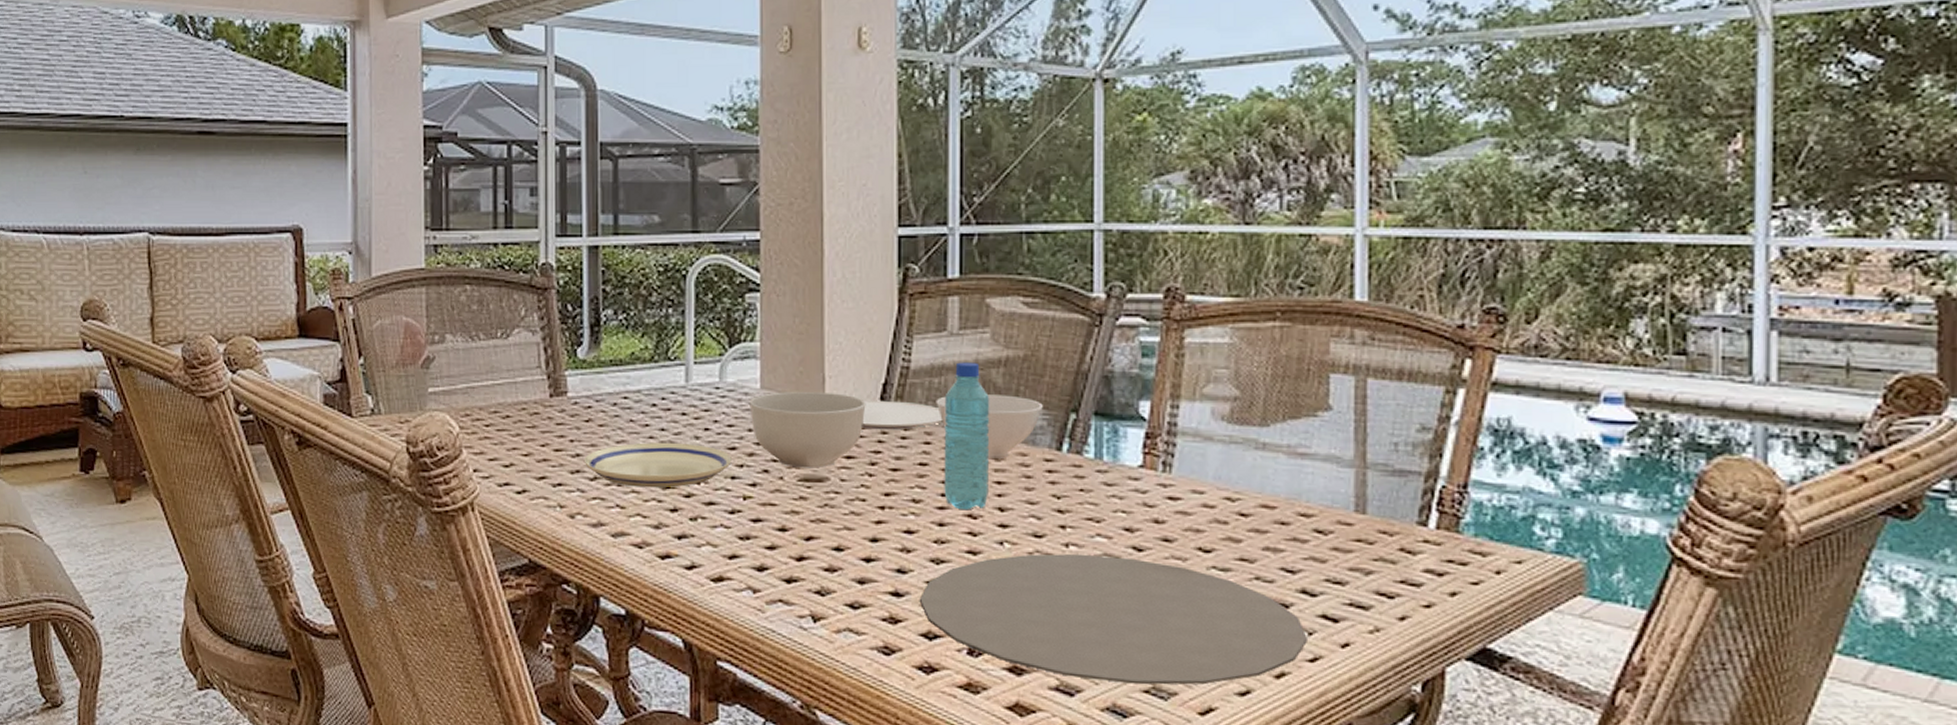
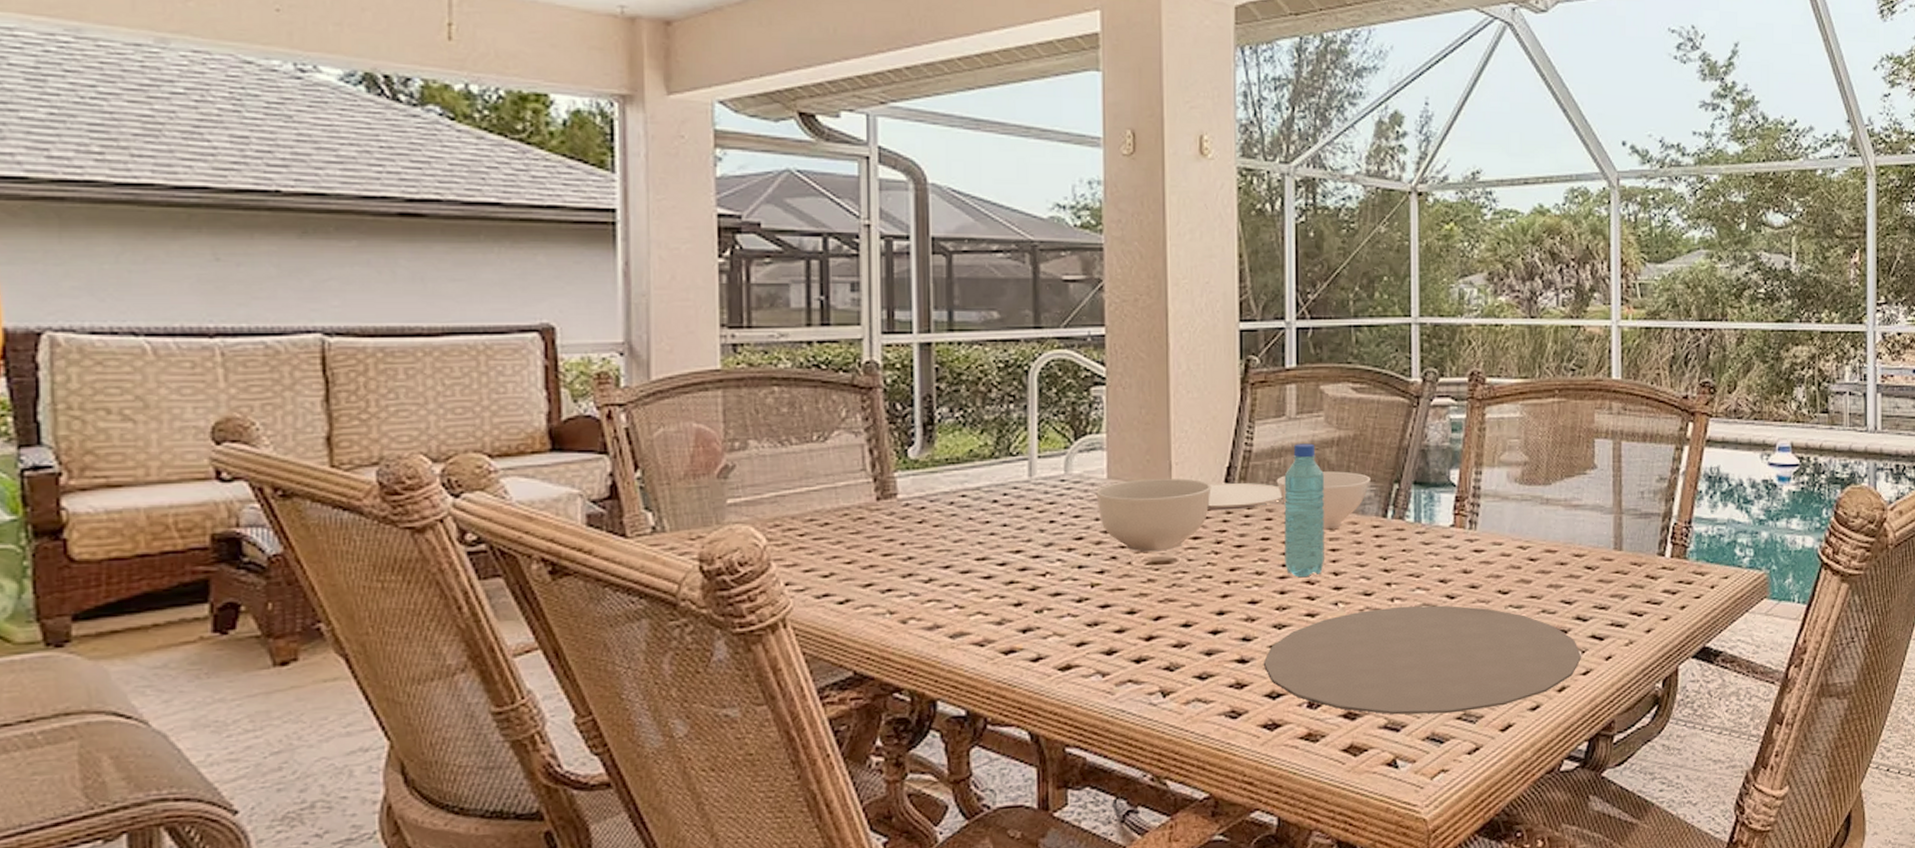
plate: present [583,442,732,488] -> none [917,537,1078,586]

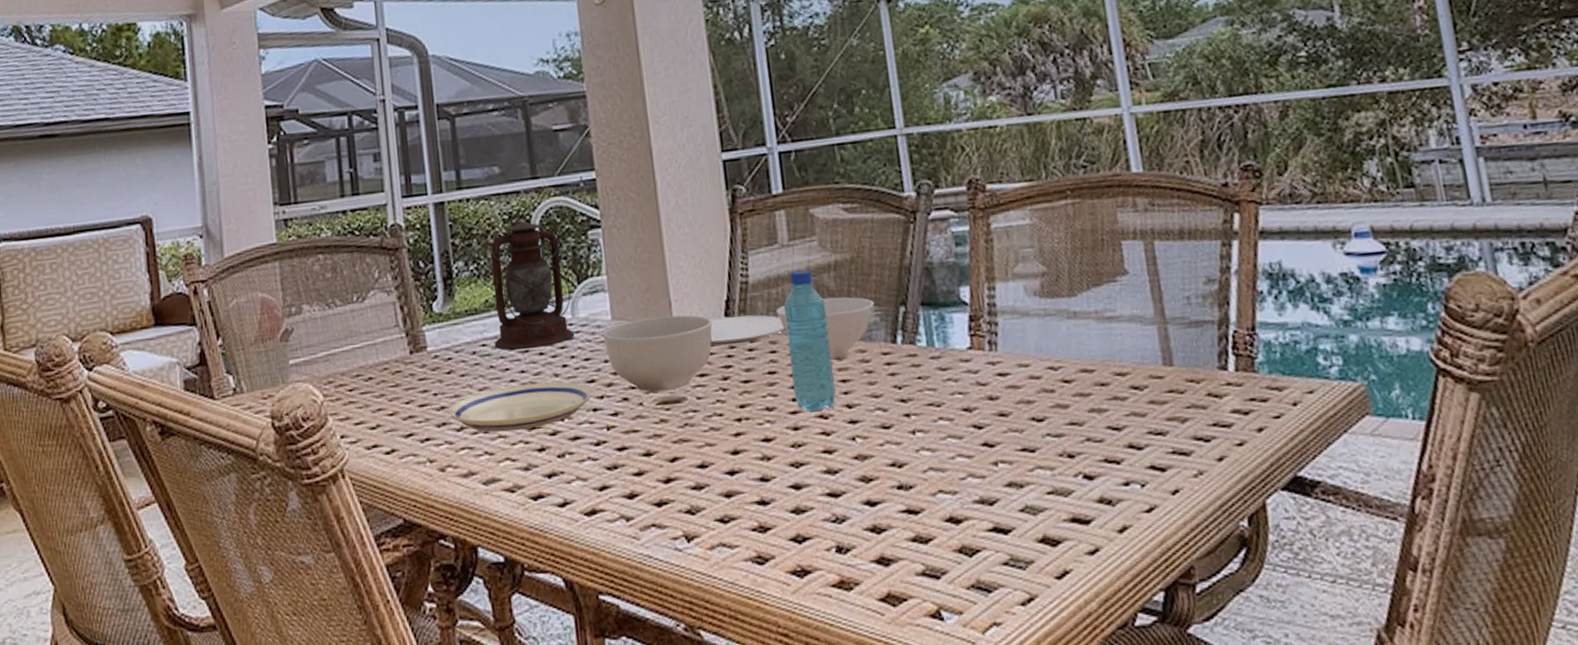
plate: none [917,537,1078,586] -> present [449,381,592,432]
lantern: none [977,365,1066,503] -> present [490,215,574,350]
placemat: present [1264,605,1581,715] -> none [785,436,1142,560]

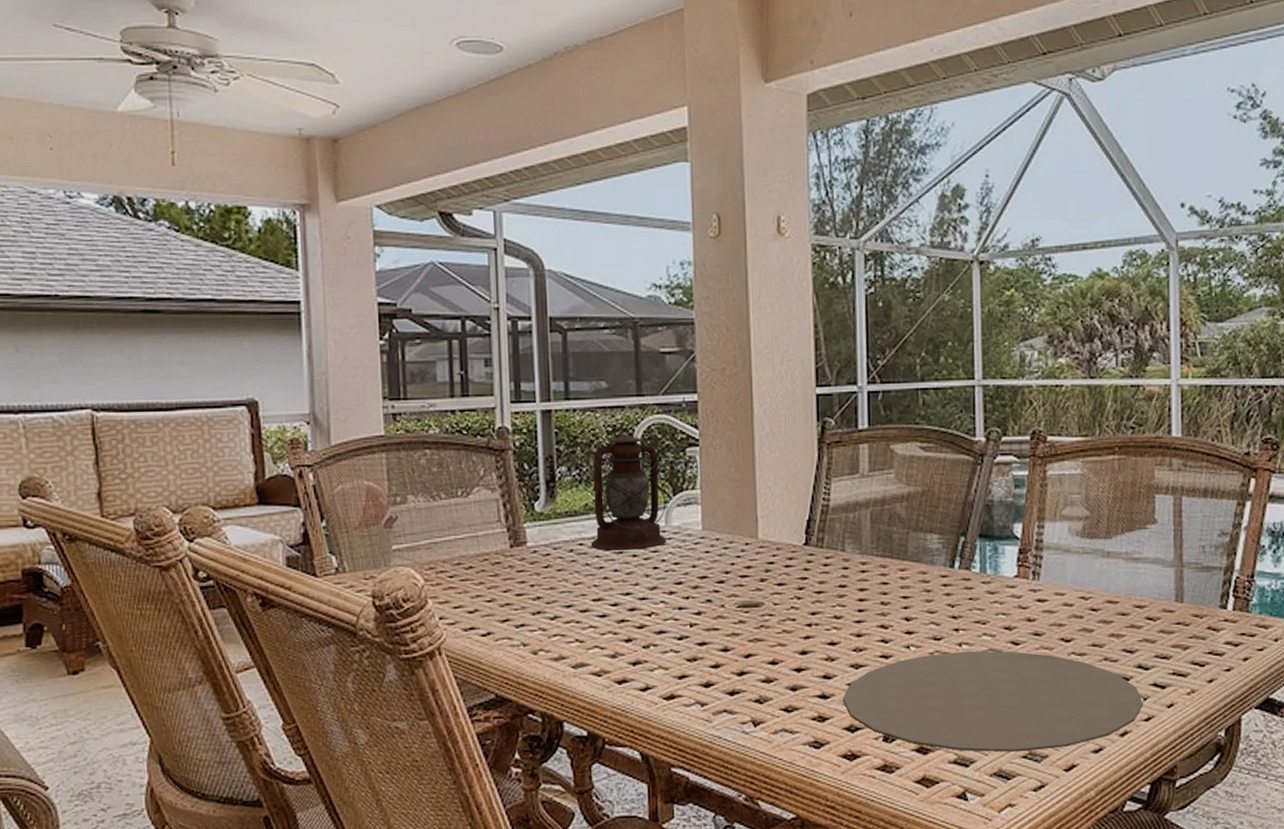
plate: present [449,381,592,432] -> none [544,581,679,623]
bowl: present [602,315,713,392] -> none [693,530,794,596]
plate: present [710,315,785,346] -> none [790,534,858,560]
bowl: present [776,296,874,360] -> none [851,524,938,579]
water bottle: present [783,270,836,412] -> none [858,499,897,622]
placemat: none [785,436,1142,560] -> present [843,650,1143,752]

